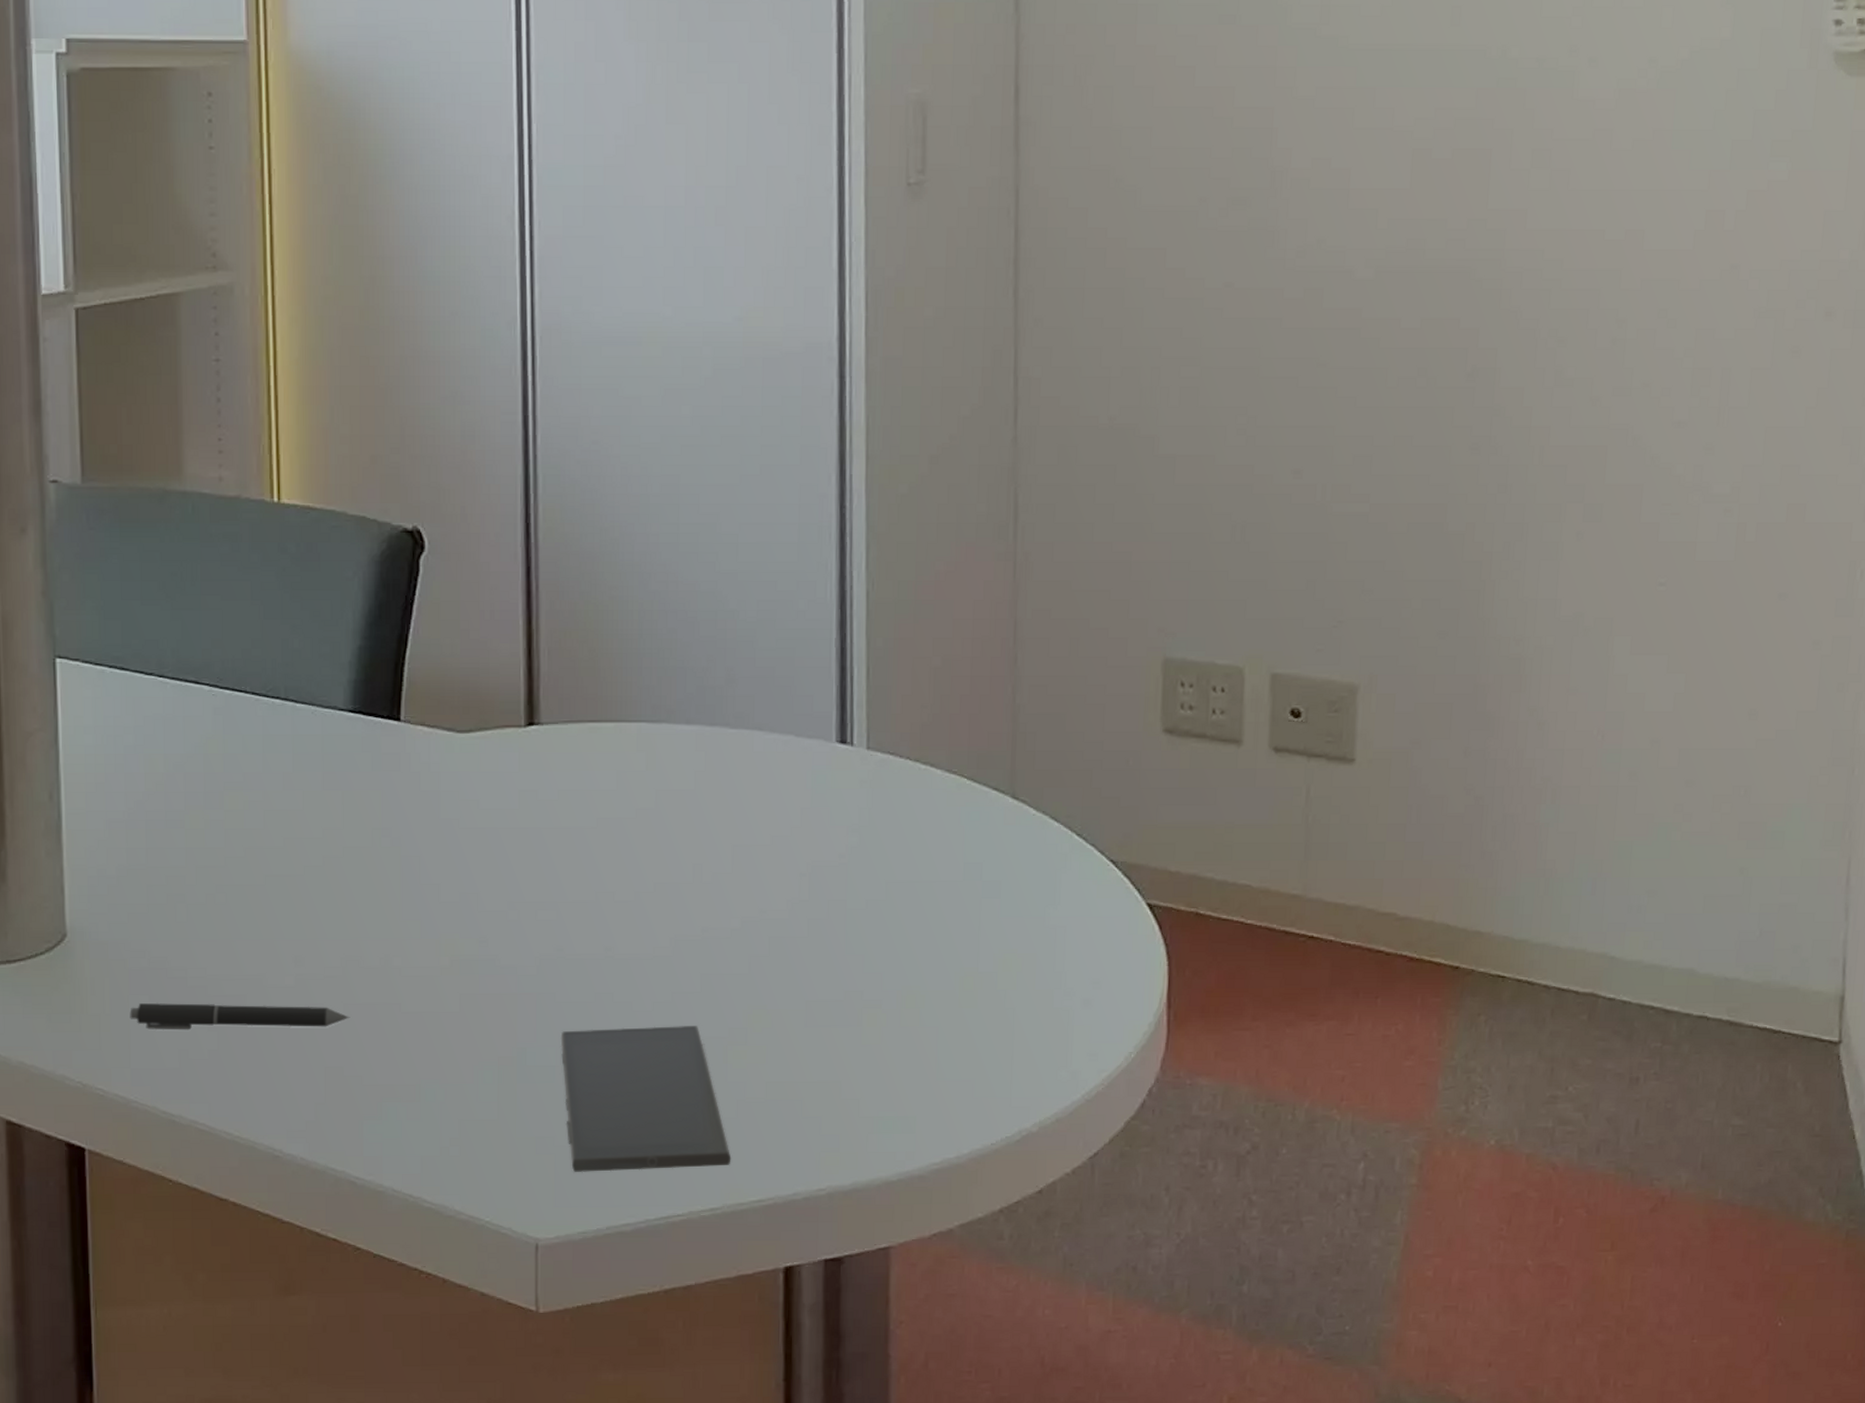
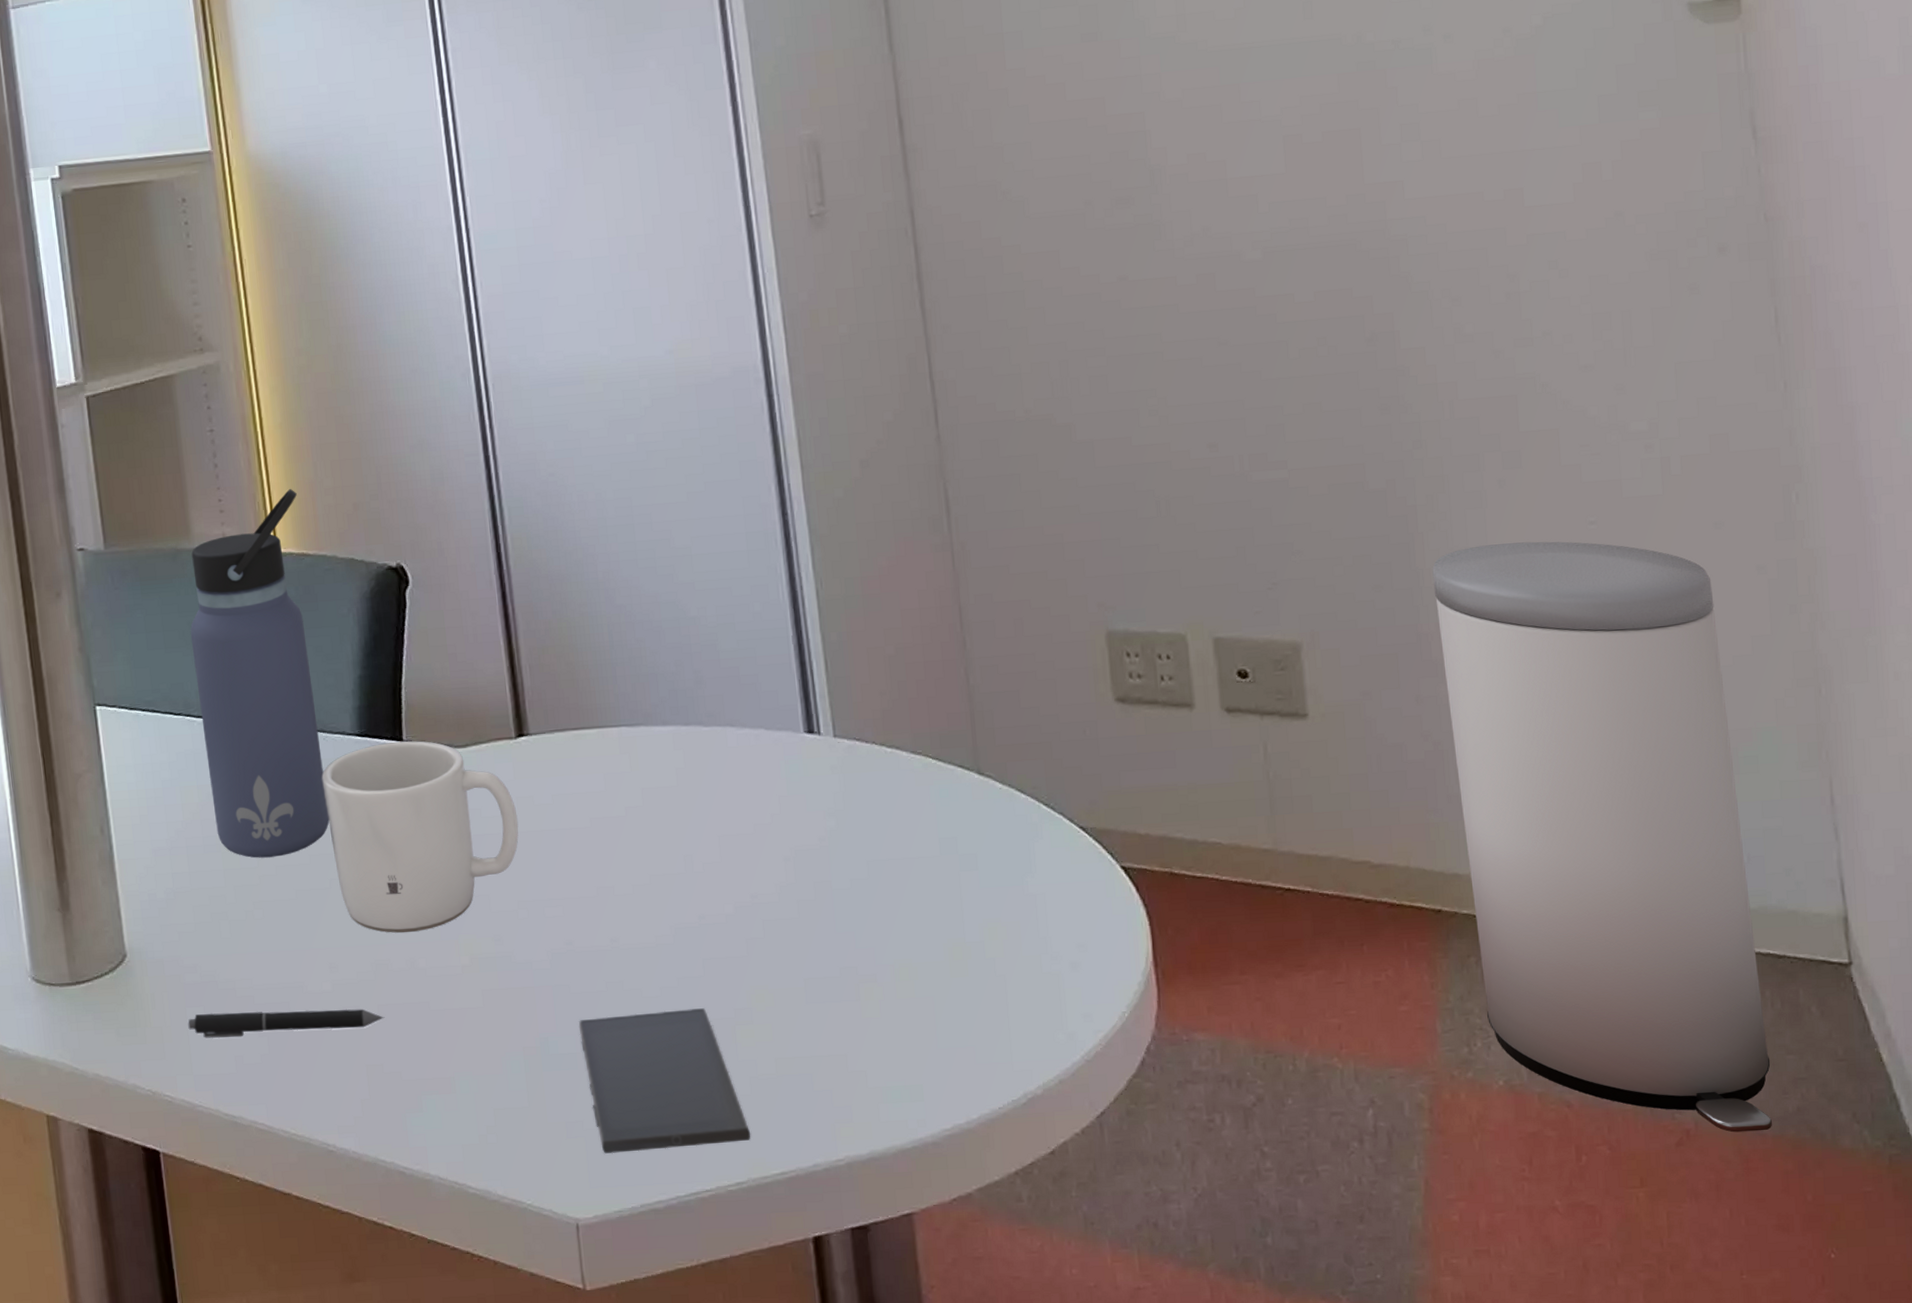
water bottle: none [172,434,310,838] -> present [190,489,330,858]
mug: none [306,721,518,928] -> present [321,740,519,933]
pedal bin: none [1488,599,1768,1201] -> present [1432,541,1772,1133]

